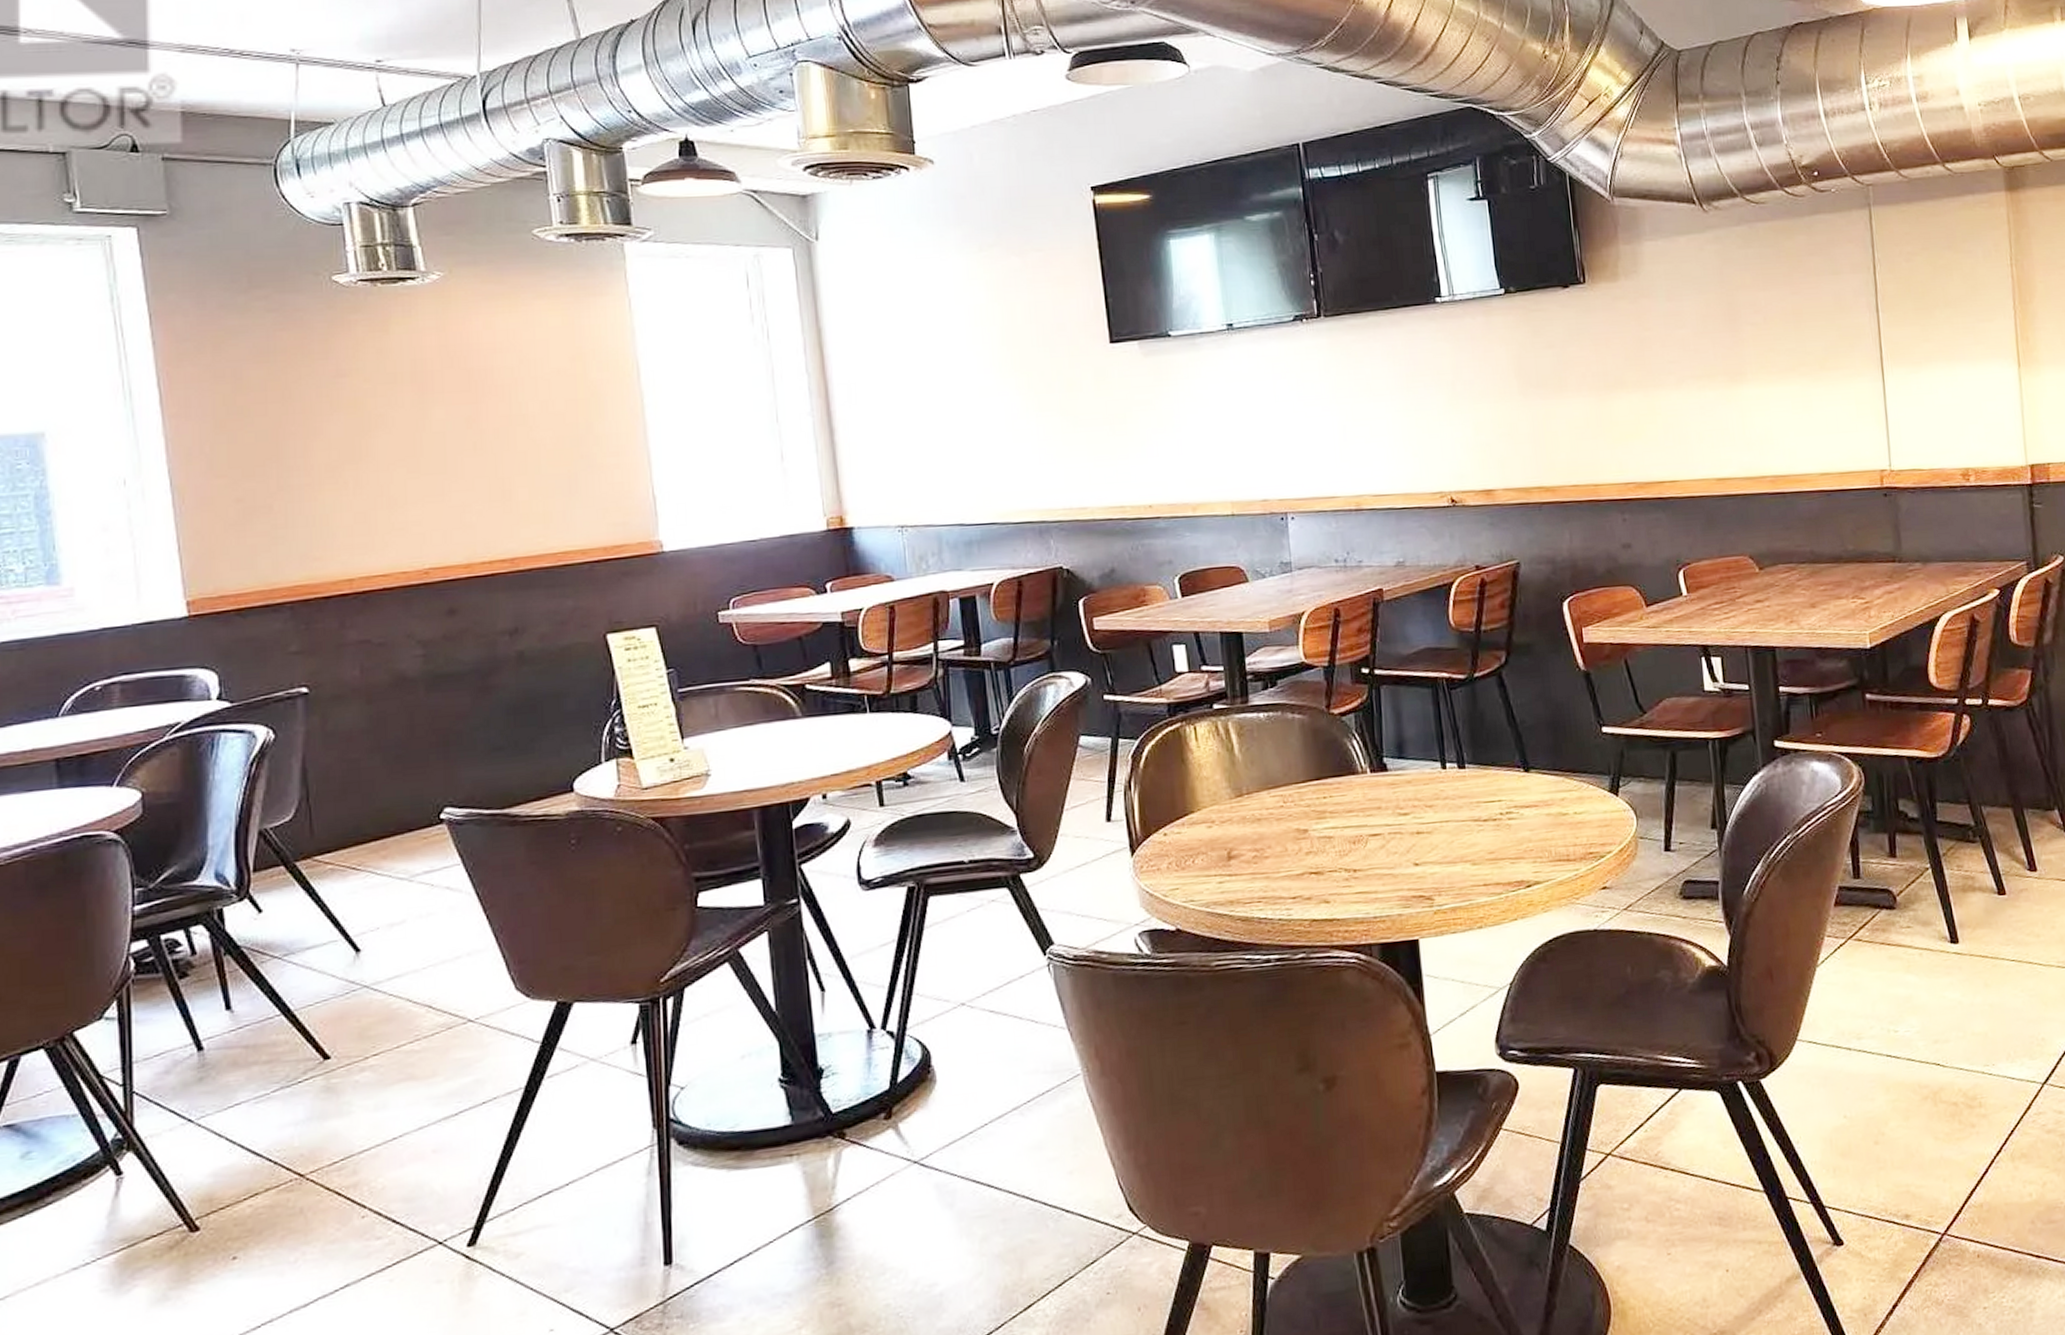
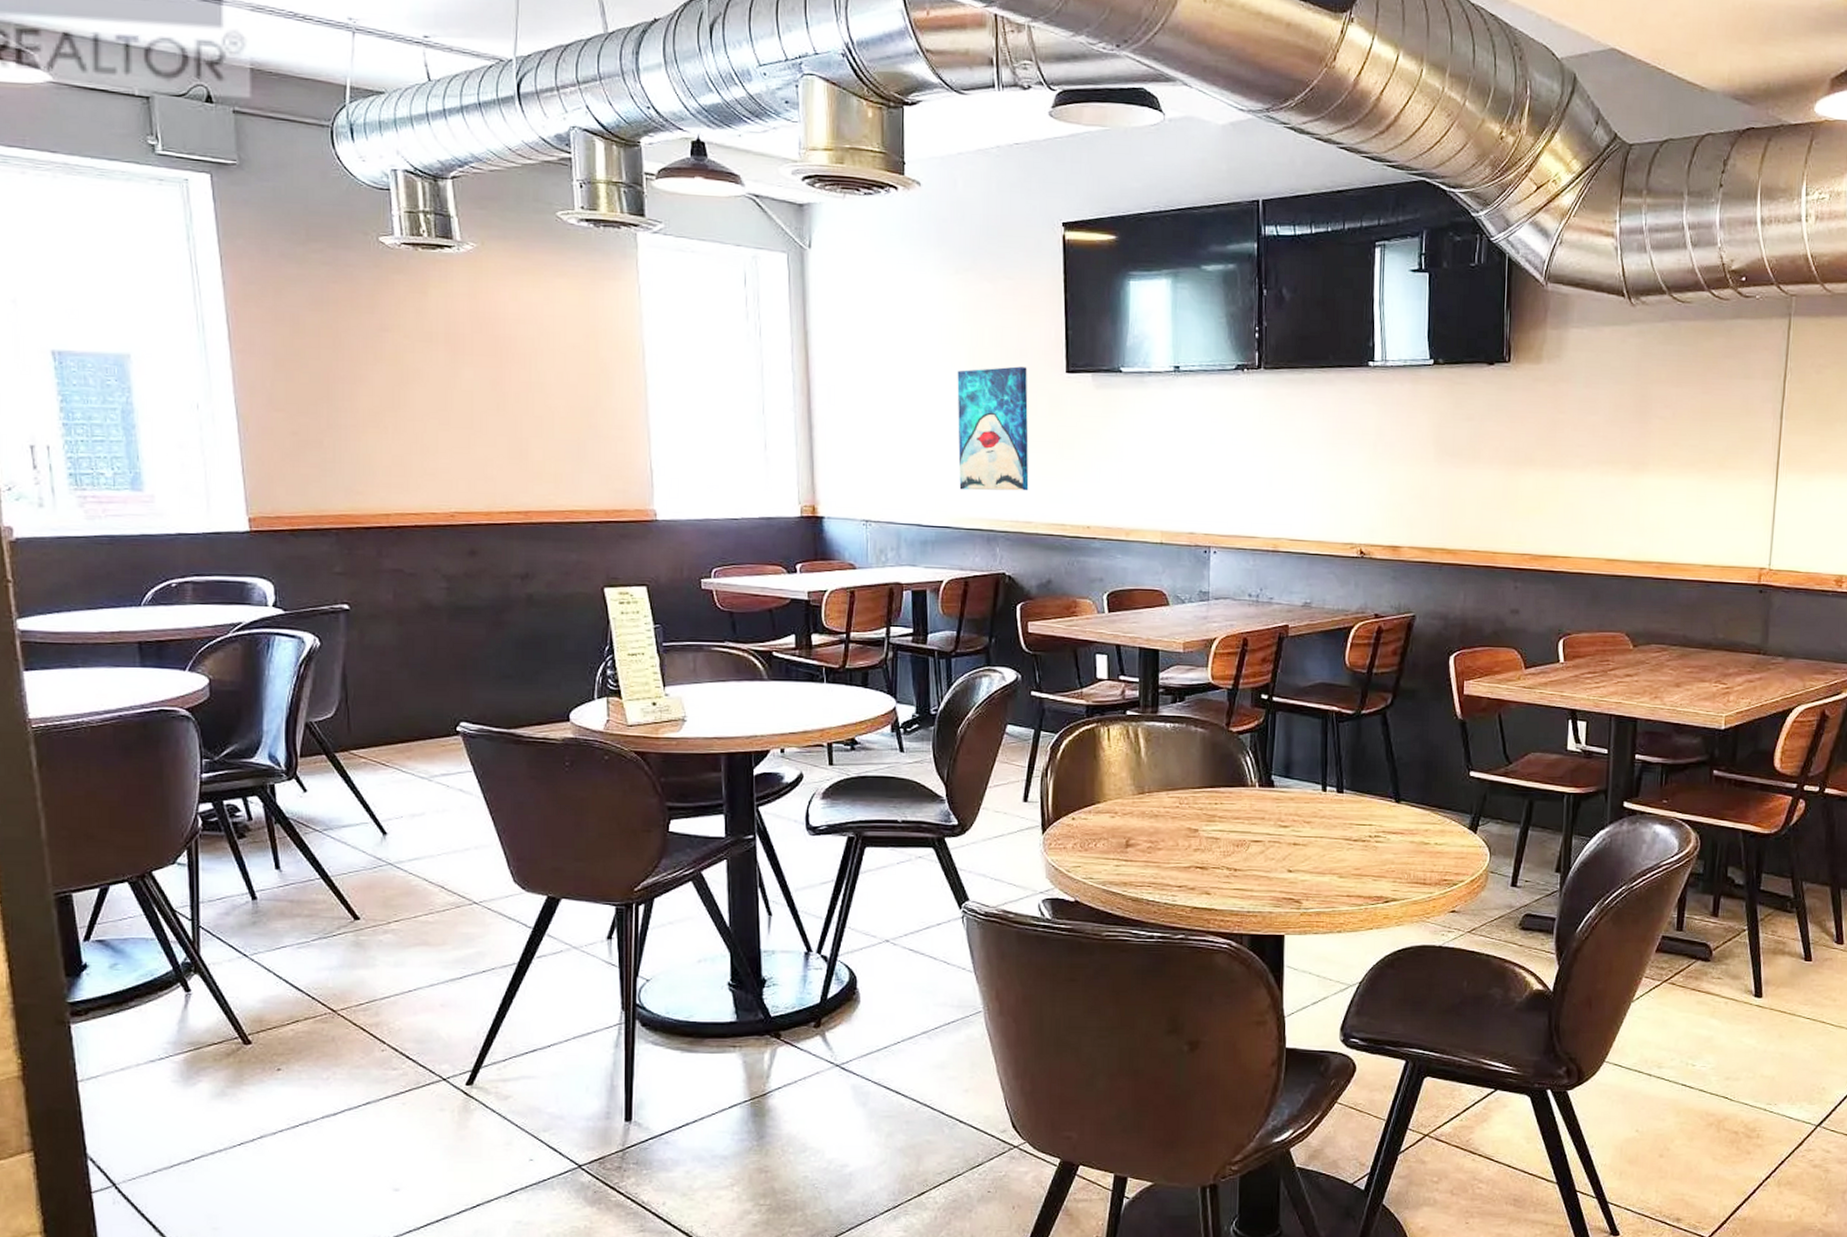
wall art: none [990,341,1081,481] -> present [957,366,1029,491]

